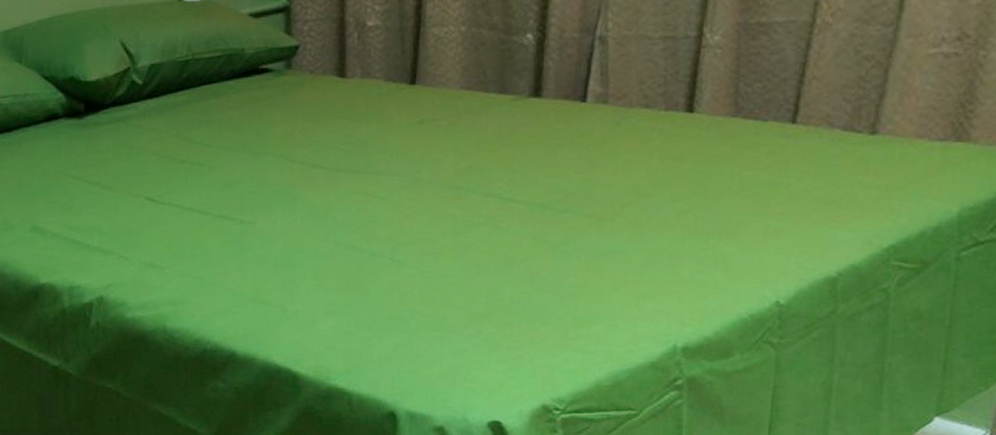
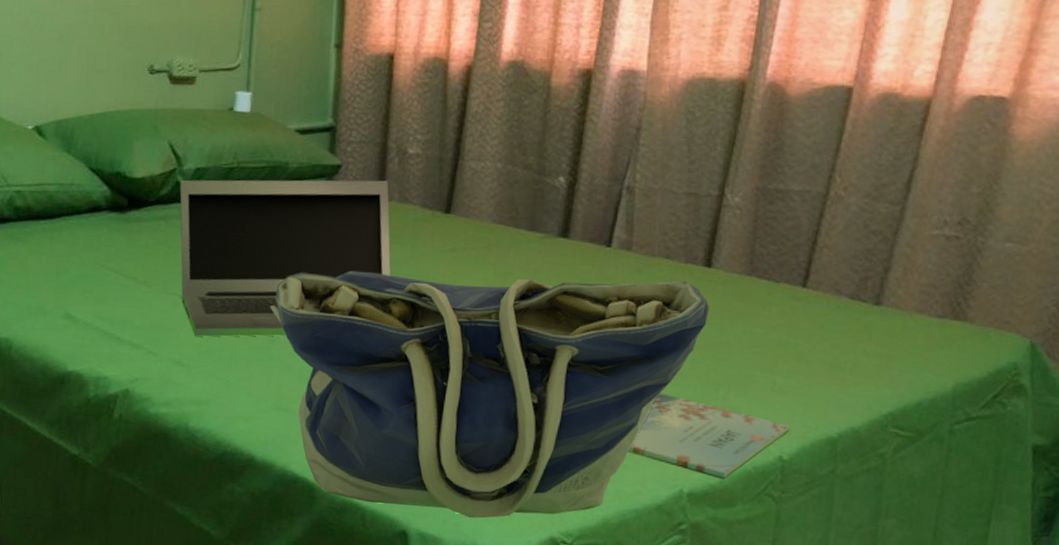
laptop: none [135,57,358,236] -> present [179,179,391,337]
tote bag: none [237,129,694,393] -> present [269,270,710,519]
magazine: none [617,248,785,330] -> present [628,393,790,479]

